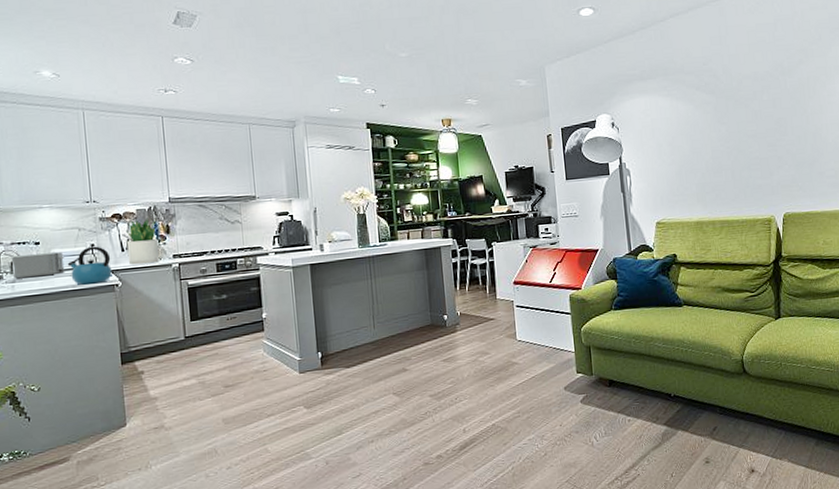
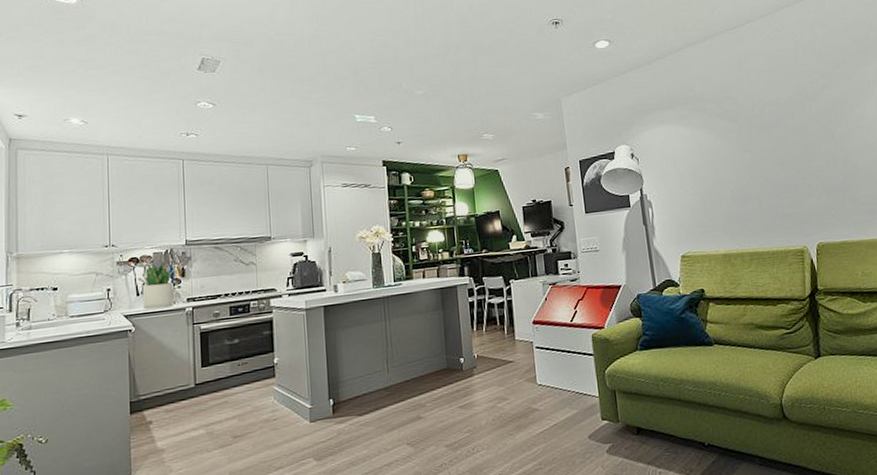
toaster: present [12,252,65,279] -> none [30,297,80,326]
kettle: present [67,246,112,285] -> none [83,290,126,331]

